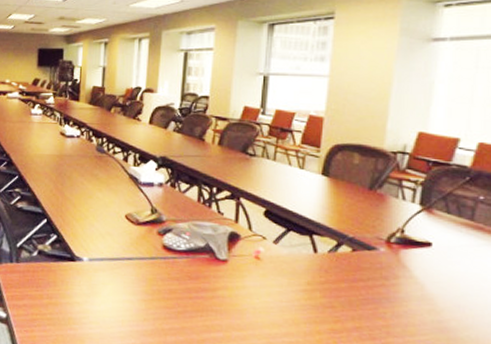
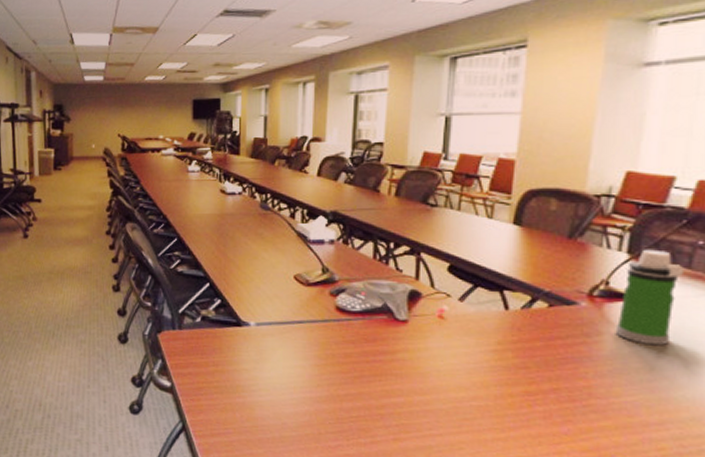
water bottle: none [410,201,469,290] -> present [615,249,685,346]

